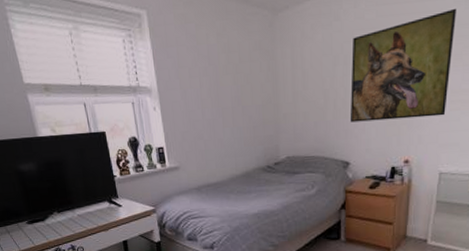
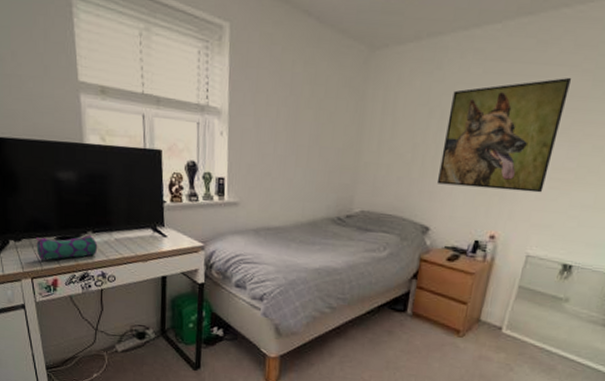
pencil case: none [10,215,65,243] -> present [36,234,98,261]

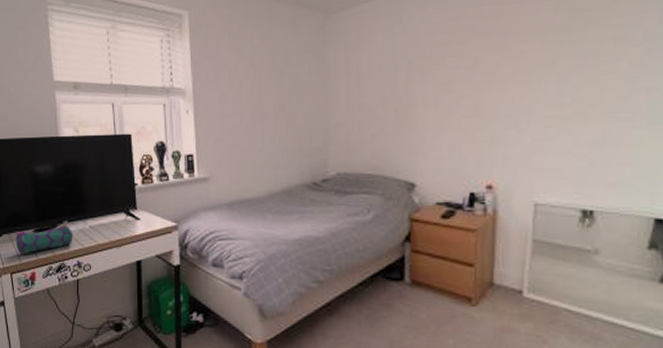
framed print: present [437,77,571,193] -> none [415,12,544,137]

